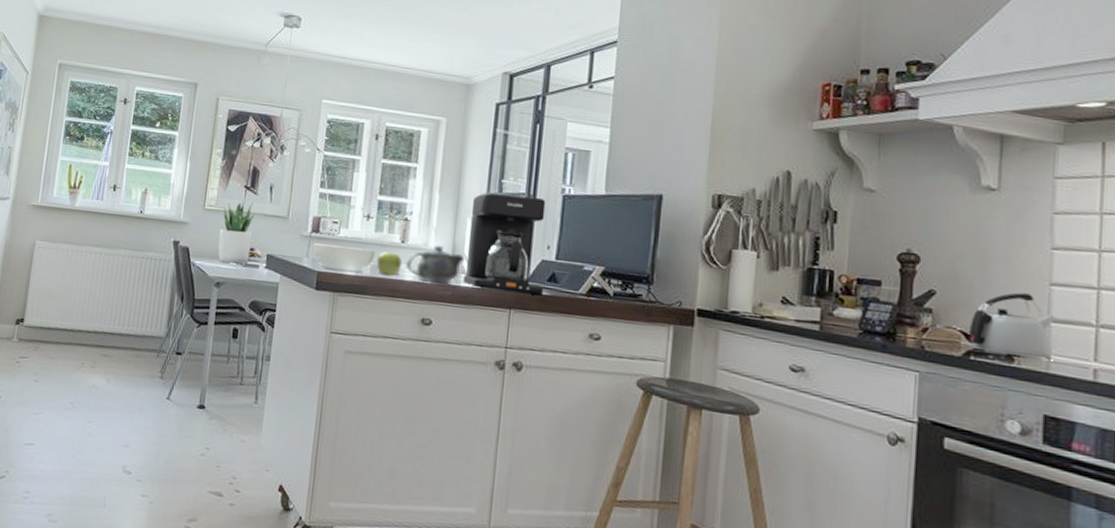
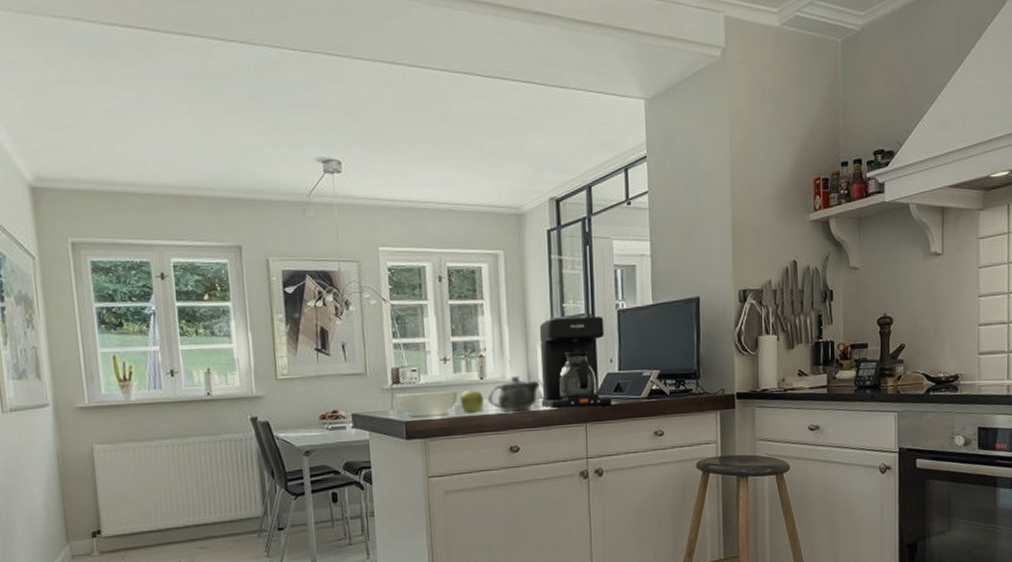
planter: present [218,201,255,265] -> none [298,363,335,430]
kettle: present [968,292,1057,361] -> none [928,335,983,388]

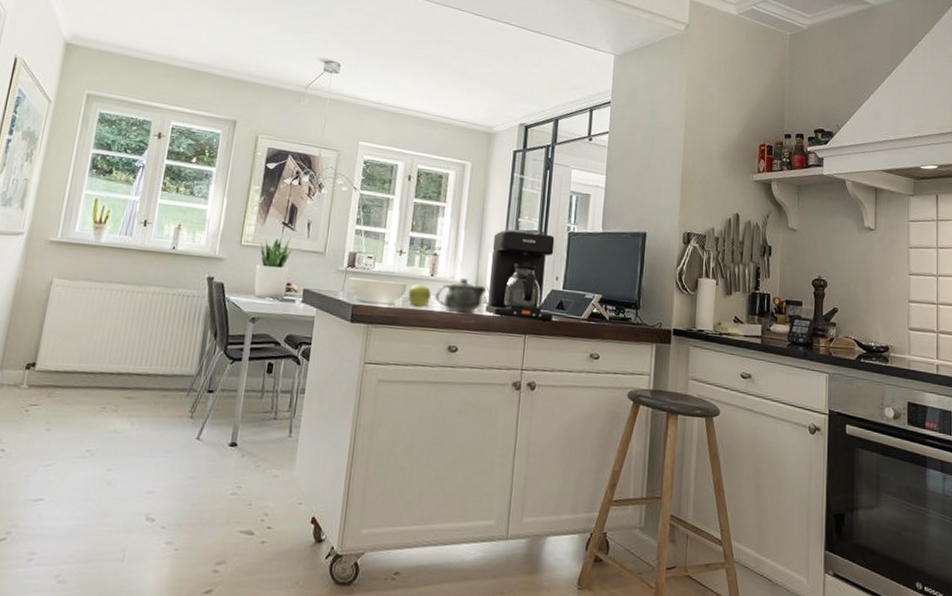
planter: none [298,363,335,430] -> present [254,237,292,299]

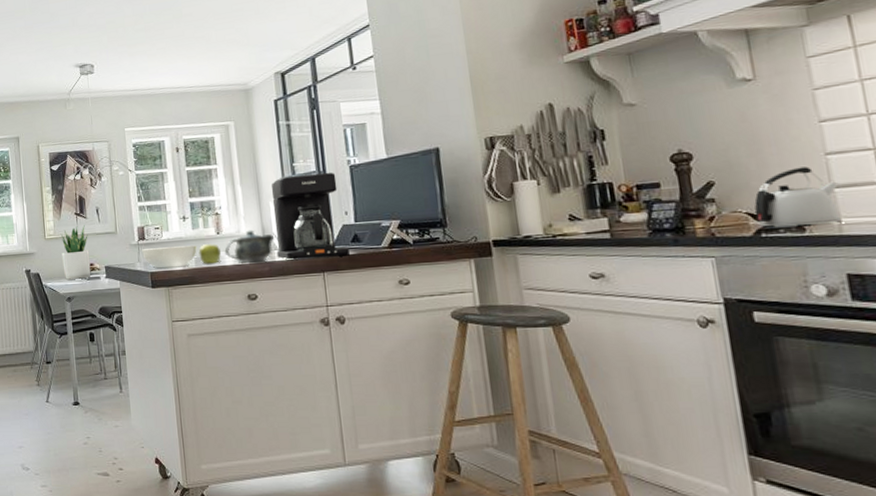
kettle: none [859,308,913,360] -> present [754,166,844,229]

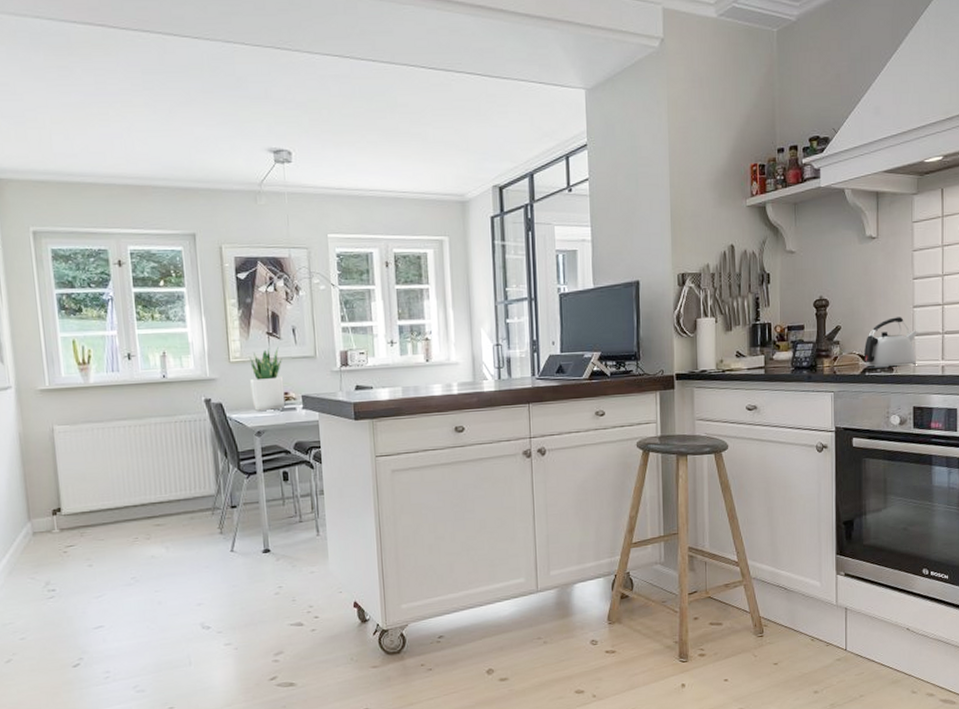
bowl: present [141,245,197,270] -> none [343,373,405,400]
fruit: present [198,244,221,265] -> none [406,372,429,395]
teapot: present [224,229,275,264] -> none [433,357,484,394]
coffee maker: present [271,172,351,260] -> none [483,299,555,390]

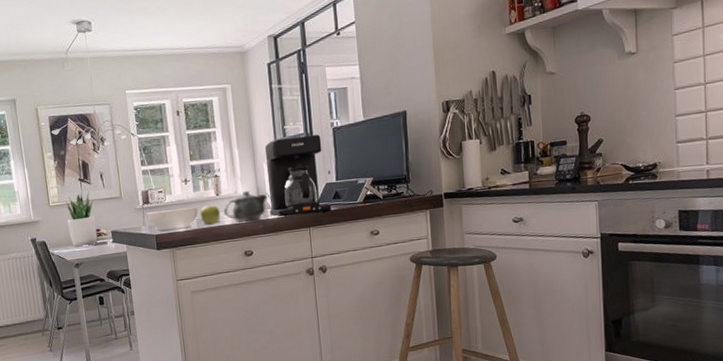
bowl: none [343,373,405,400] -> present [145,207,199,232]
fruit: none [406,372,429,395] -> present [200,205,220,226]
teapot: none [433,357,484,394] -> present [223,190,268,223]
coffee maker: none [483,299,555,390] -> present [264,134,332,217]
kettle: present [863,317,918,369] -> none [626,126,682,176]

